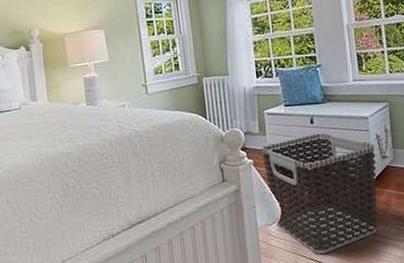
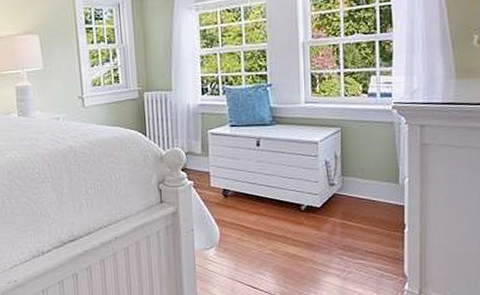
clothes hamper: present [261,133,378,254] -> none [203,156,323,281]

